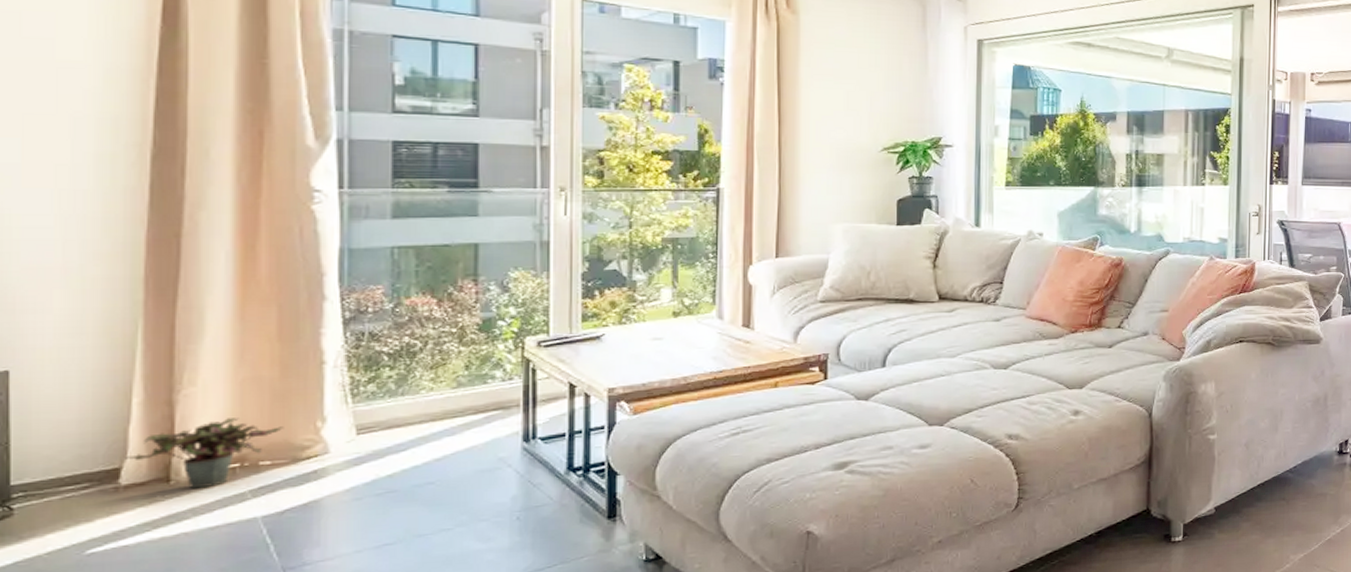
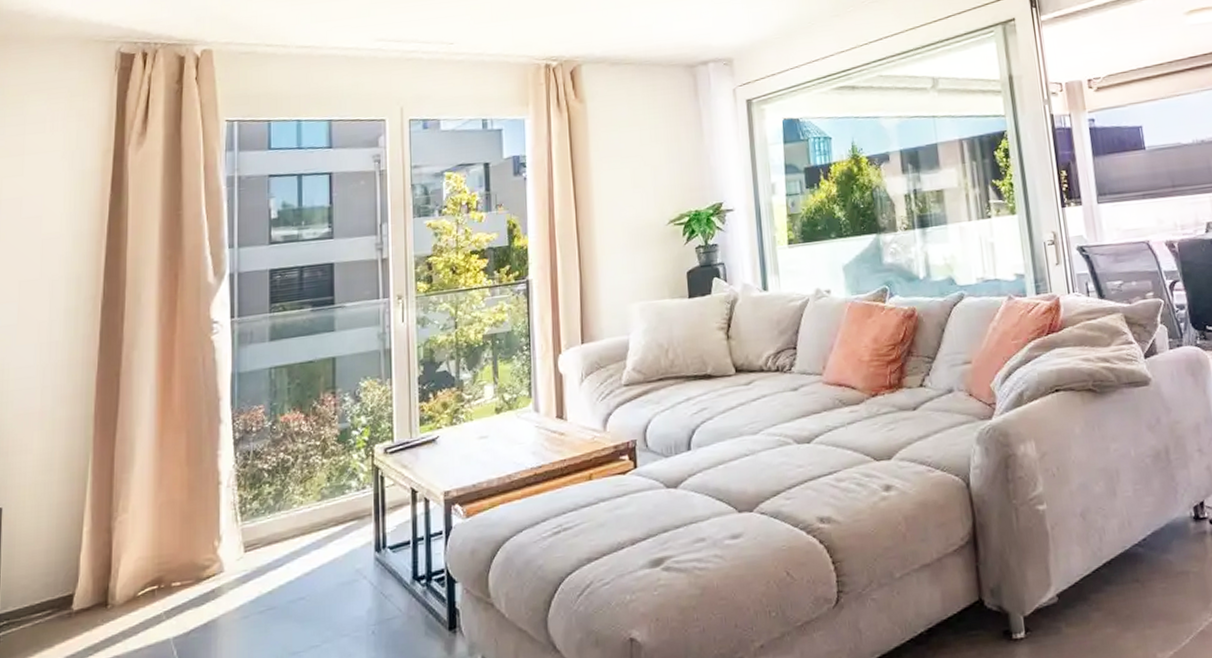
potted plant: present [123,418,284,489] -> none [76,541,191,613]

